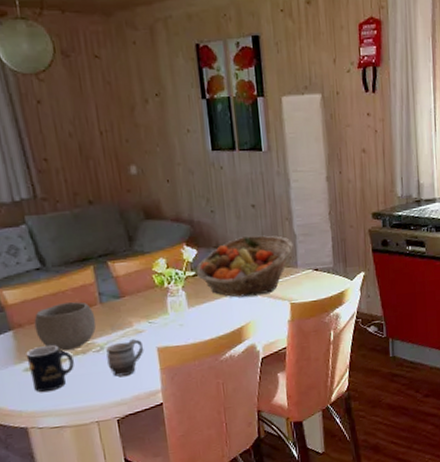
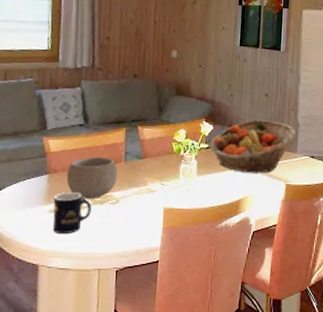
mug: present [106,339,144,377] -> none [119,197,153,230]

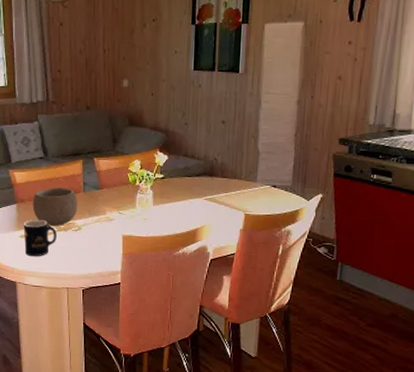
fruit basket: present [209,120,296,173] -> none [164,149,255,203]

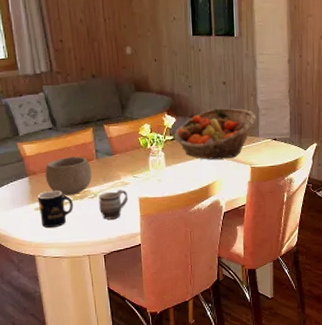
mug: none [82,225,112,254] -> present [99,190,129,220]
fruit basket: none [164,149,255,203] -> present [174,108,256,160]

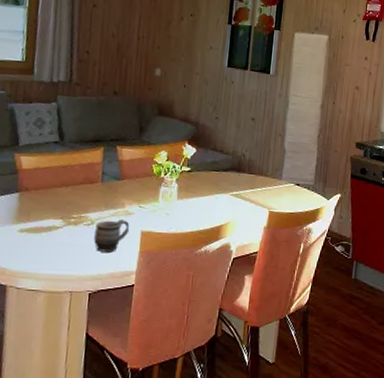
mug: present [37,191,73,228] -> none [23,211,65,255]
bowl: present [45,156,92,196] -> none [38,176,94,220]
fruit basket: present [174,108,256,160] -> none [191,144,282,199]

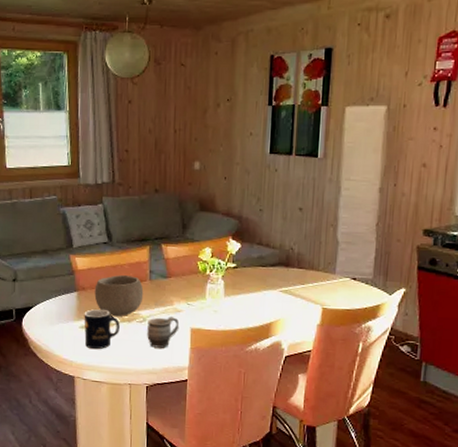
mug: none [23,211,65,255] -> present [84,309,120,350]
bowl: none [38,176,94,220] -> present [94,275,144,317]

